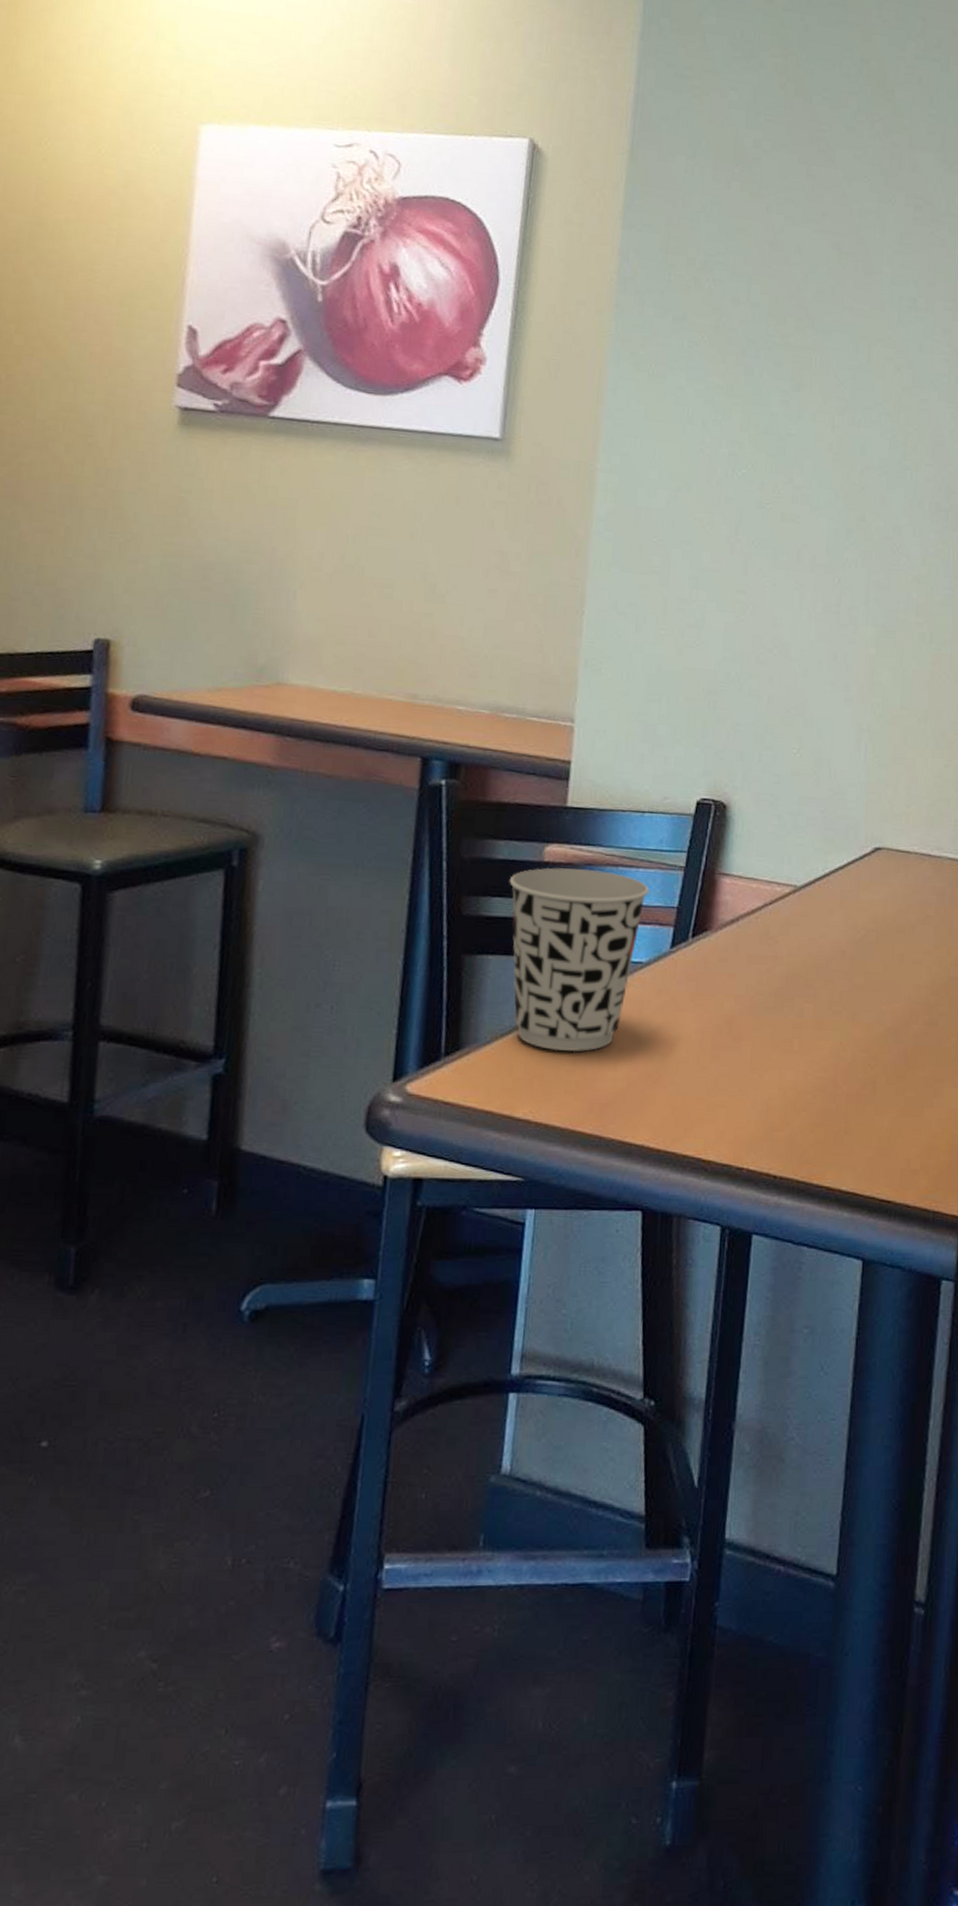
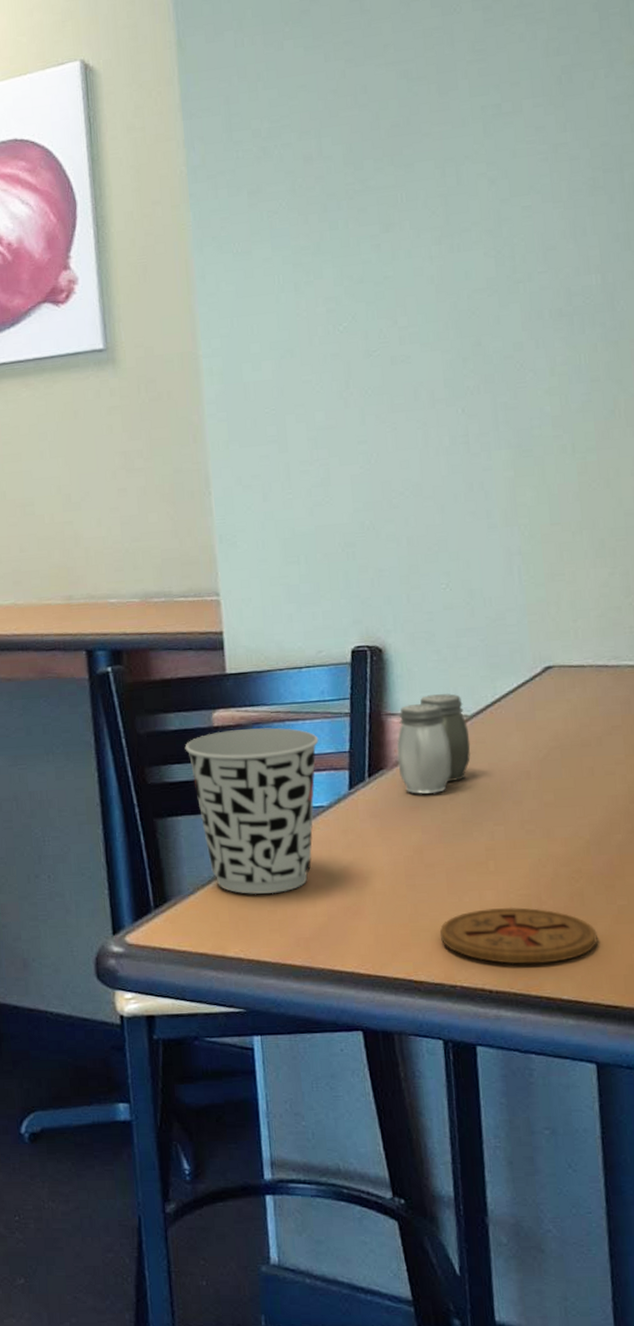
salt and pepper shaker: none [722,859,796,963] -> present [397,693,471,794]
coaster: none [736,1089,883,1151] -> present [440,907,598,965]

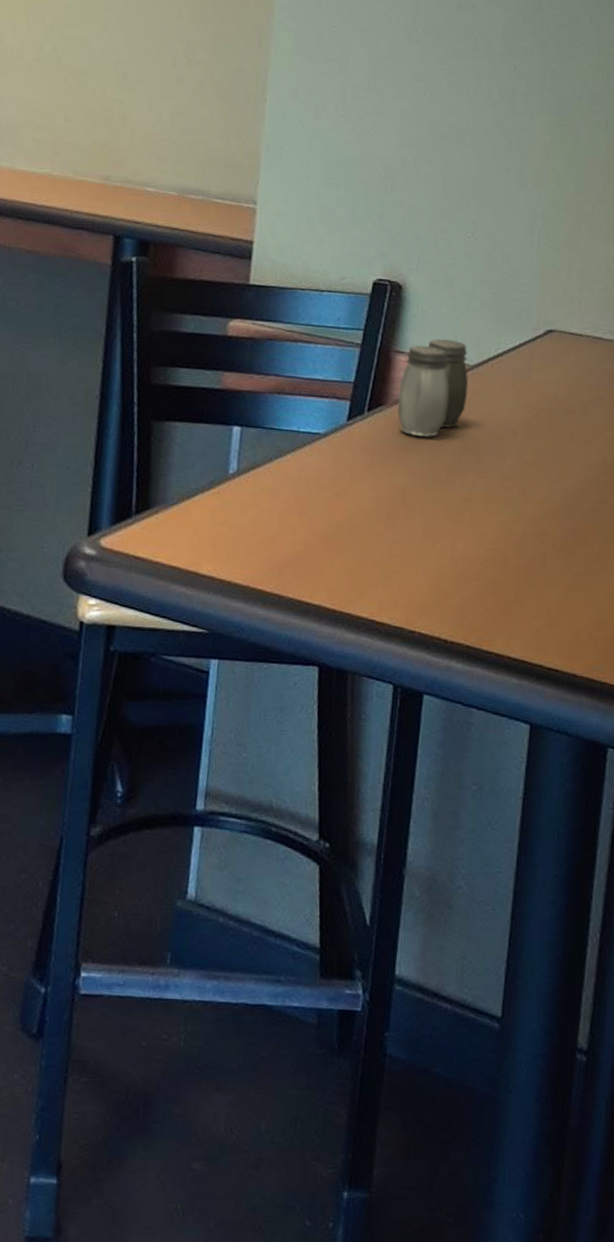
cup: present [185,727,319,894] -> none [195,341,327,516]
coaster: present [440,907,598,965] -> none [408,558,551,620]

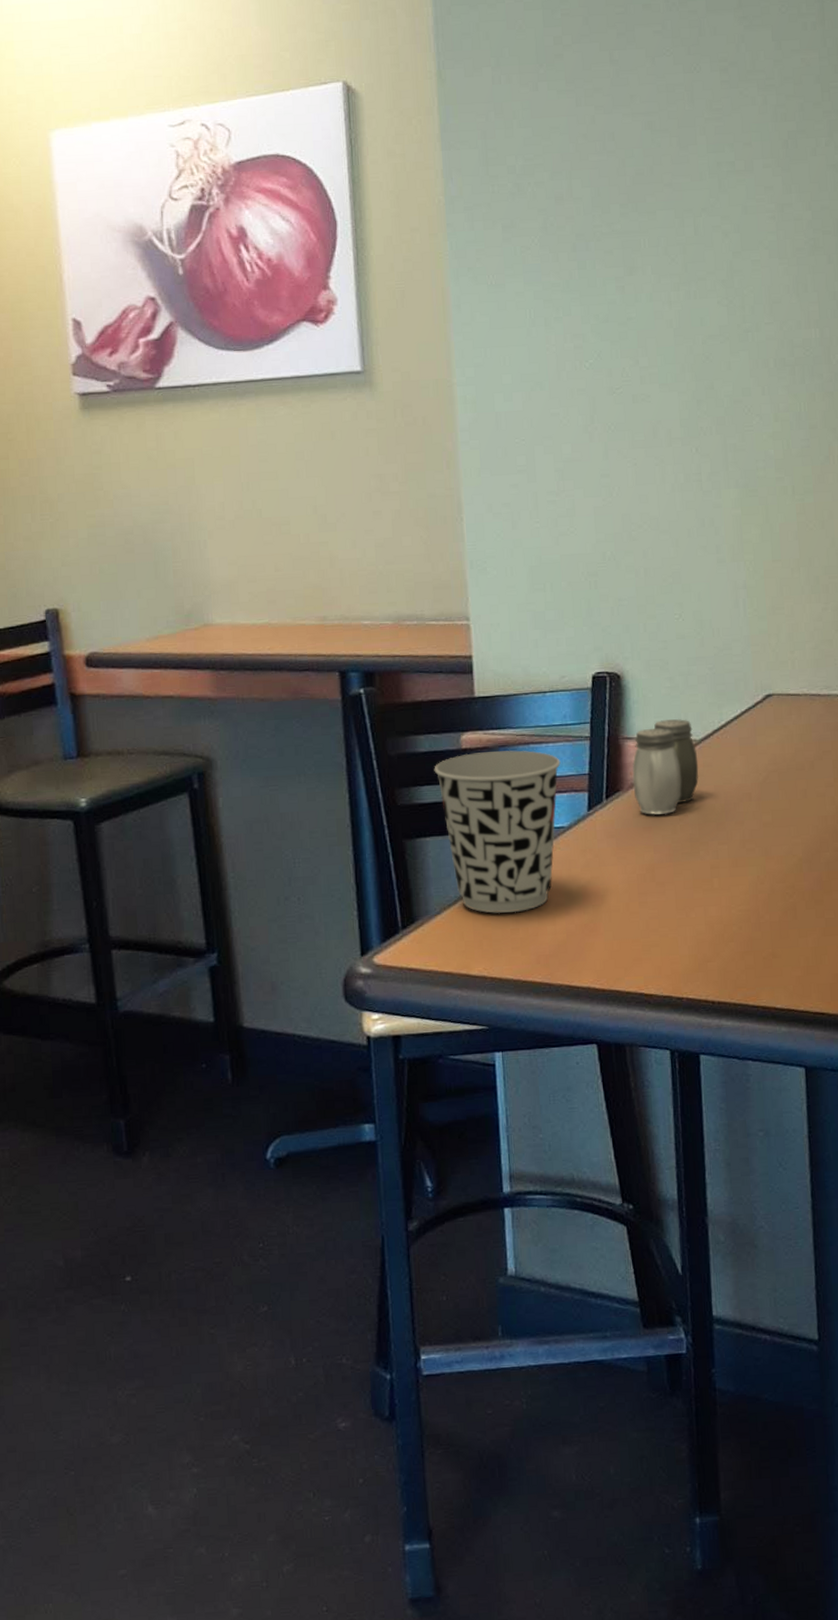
cup: none [195,341,327,516] -> present [434,750,561,913]

